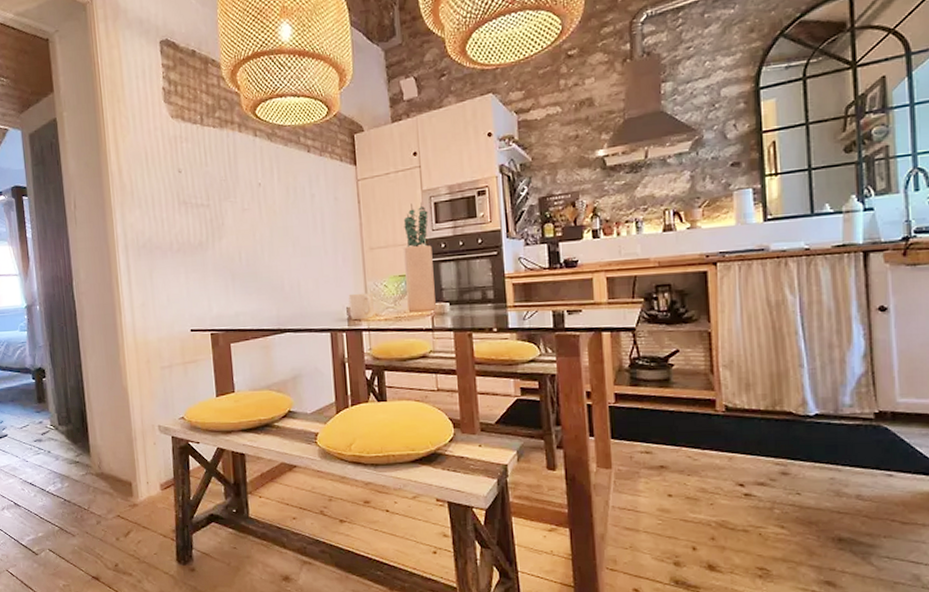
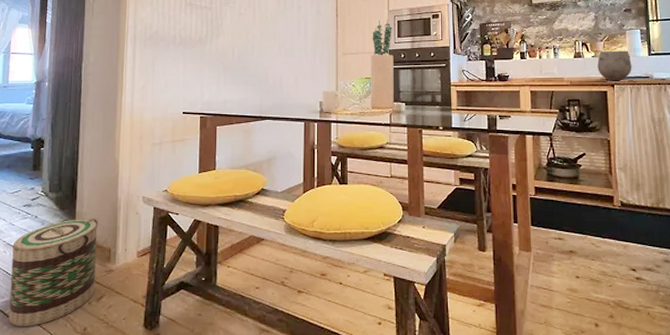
basket: none [30,450,121,565] -> present [8,218,99,327]
ceramic pot: none [694,217,741,258] -> present [597,50,632,81]

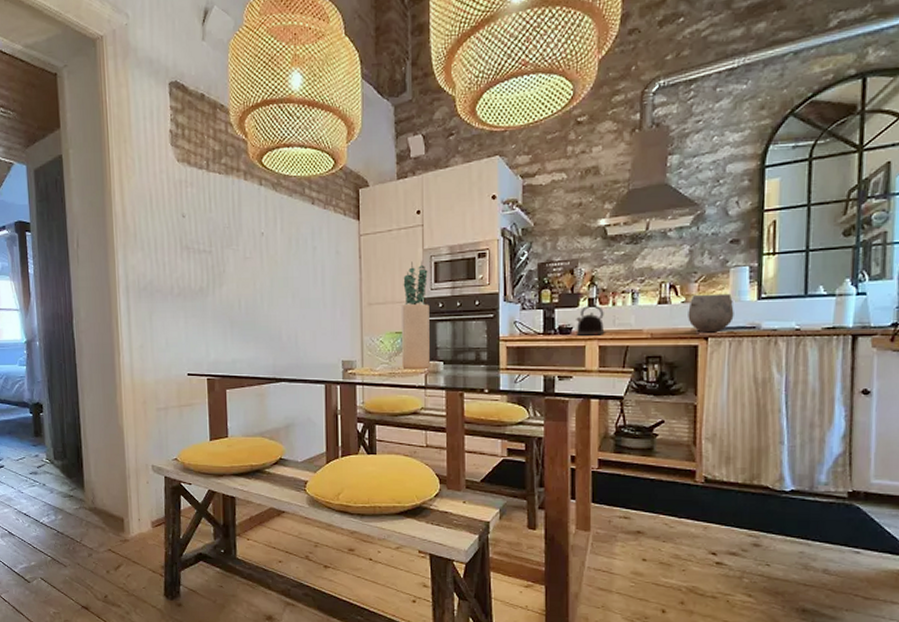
basket: present [8,218,99,327] -> none [24,486,112,593]
mug: present [322,90,343,113] -> none [344,347,370,374]
kettle: none [511,57,535,82] -> present [576,304,605,336]

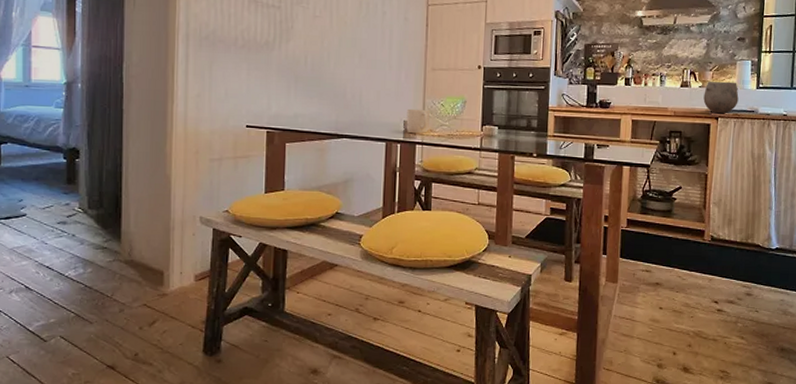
mug: none [344,347,370,374] -> present [406,108,431,134]
vase: present [400,261,430,370] -> none [460,33,489,133]
kettle: present [576,304,605,336] -> none [613,83,638,111]

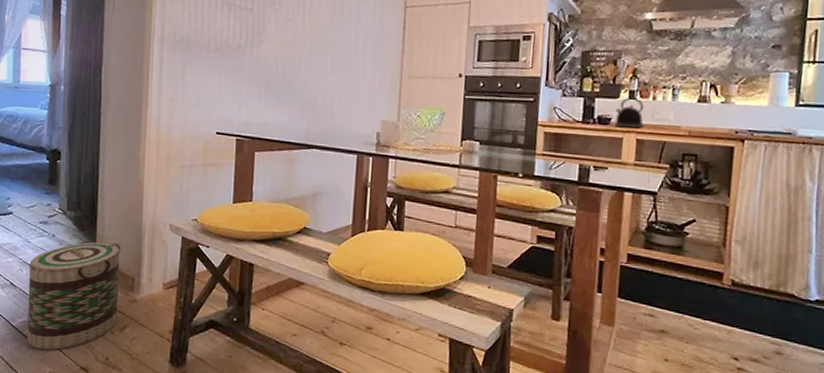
basket: none [46,238,149,352] -> present [27,242,122,351]
kettle: none [613,83,638,111] -> present [614,97,644,129]
ceramic pot: present [703,81,739,114] -> none [726,96,772,136]

